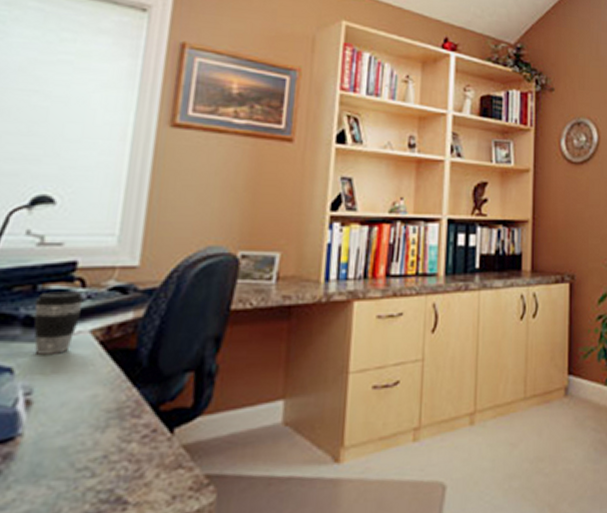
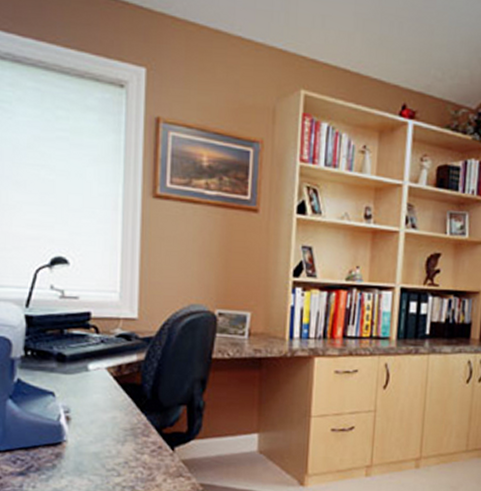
coffee cup: present [33,291,84,355] -> none [63,335,99,384]

